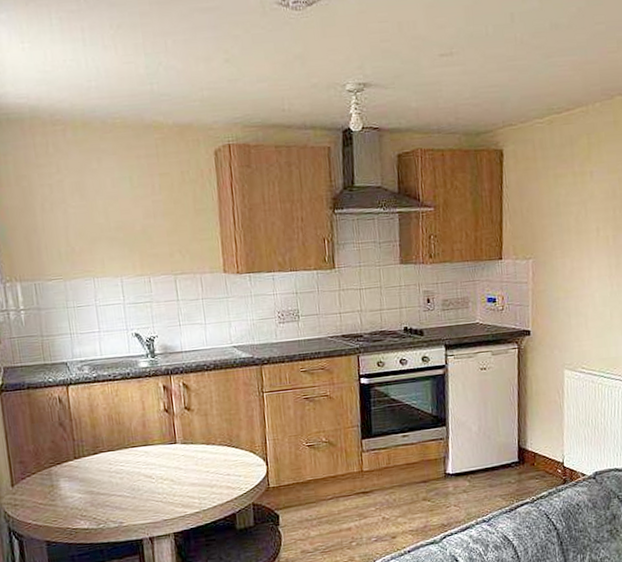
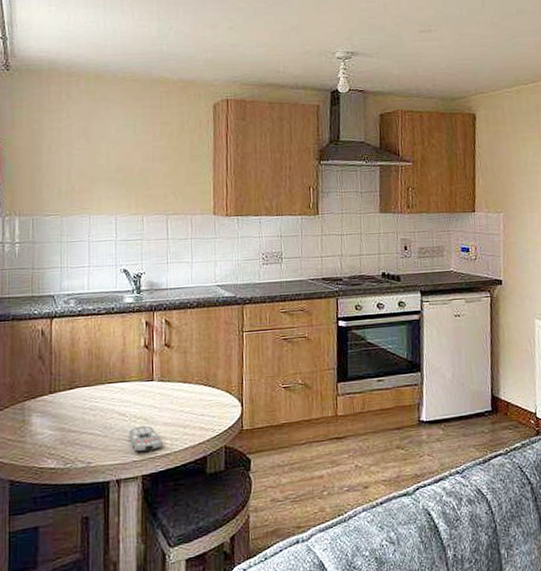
remote control: none [156,486,192,512] -> present [128,425,163,453]

